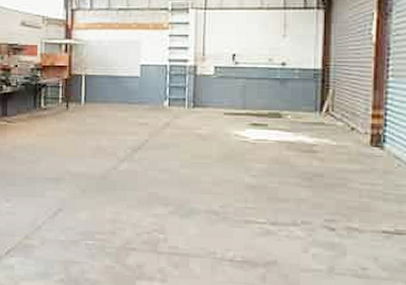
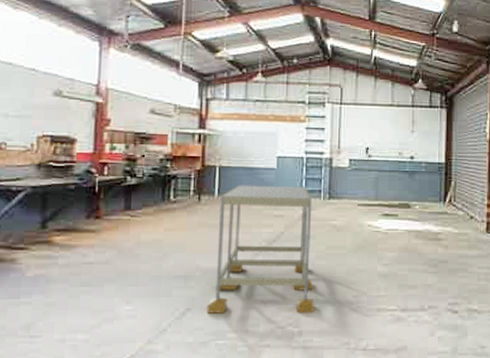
work table: none [76,93,179,221] -> present [206,185,314,314]

